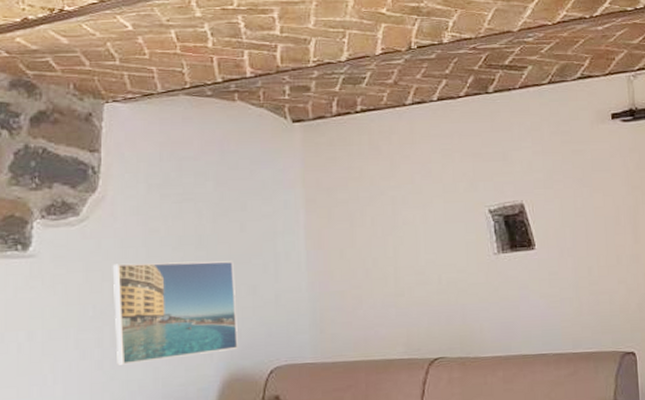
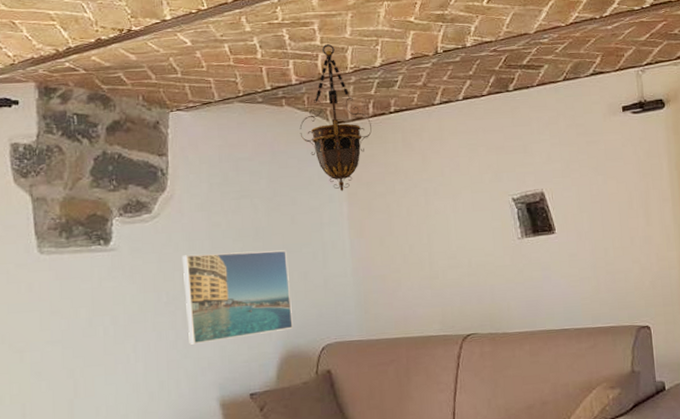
hanging lantern: none [253,35,335,198] -> present [299,44,372,192]

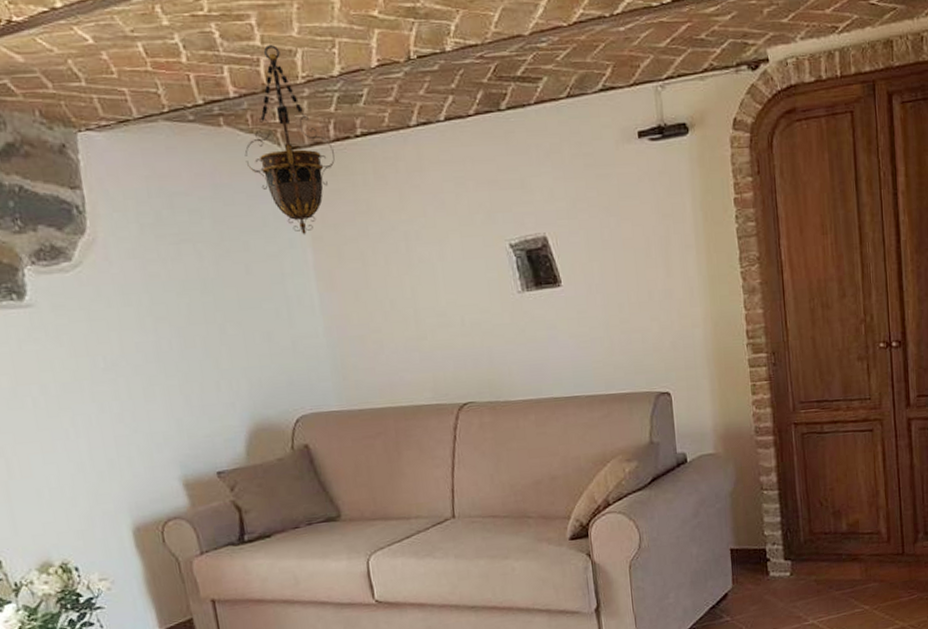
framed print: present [183,250,293,345] -> none [117,306,260,418]

